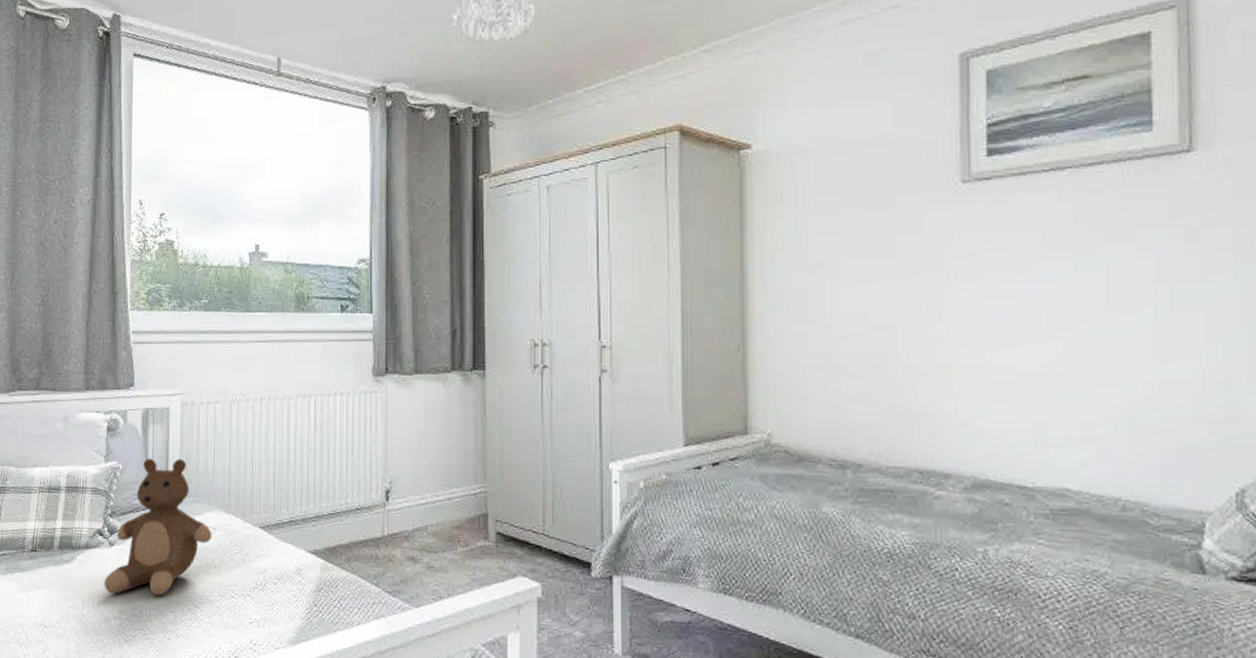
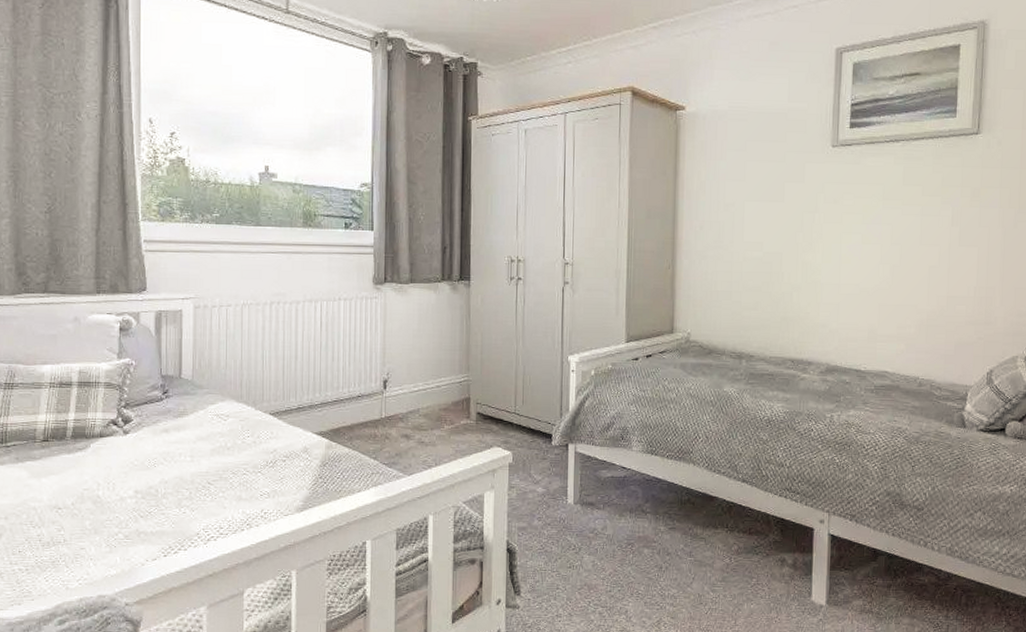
teddy bear: present [104,458,212,596] -> none [119,355,225,477]

